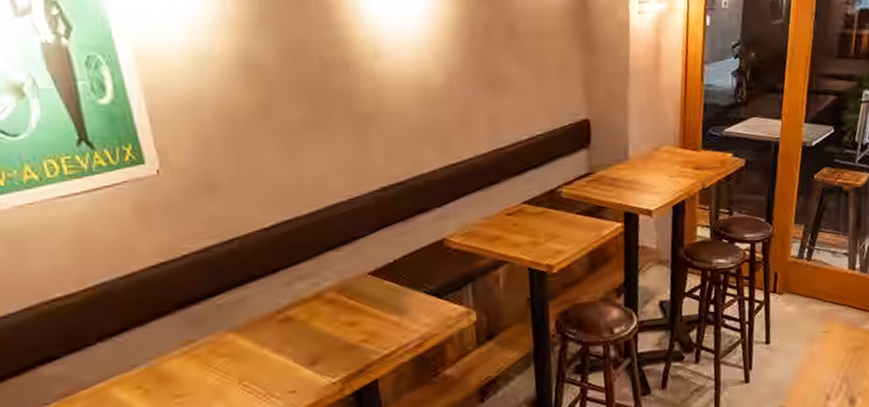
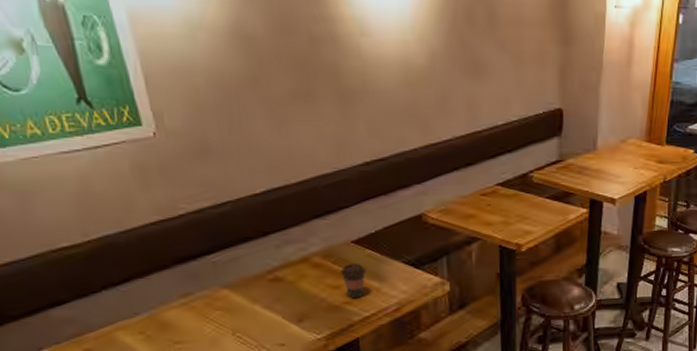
coffee cup: none [355,297,384,336] -> present [339,264,366,299]

